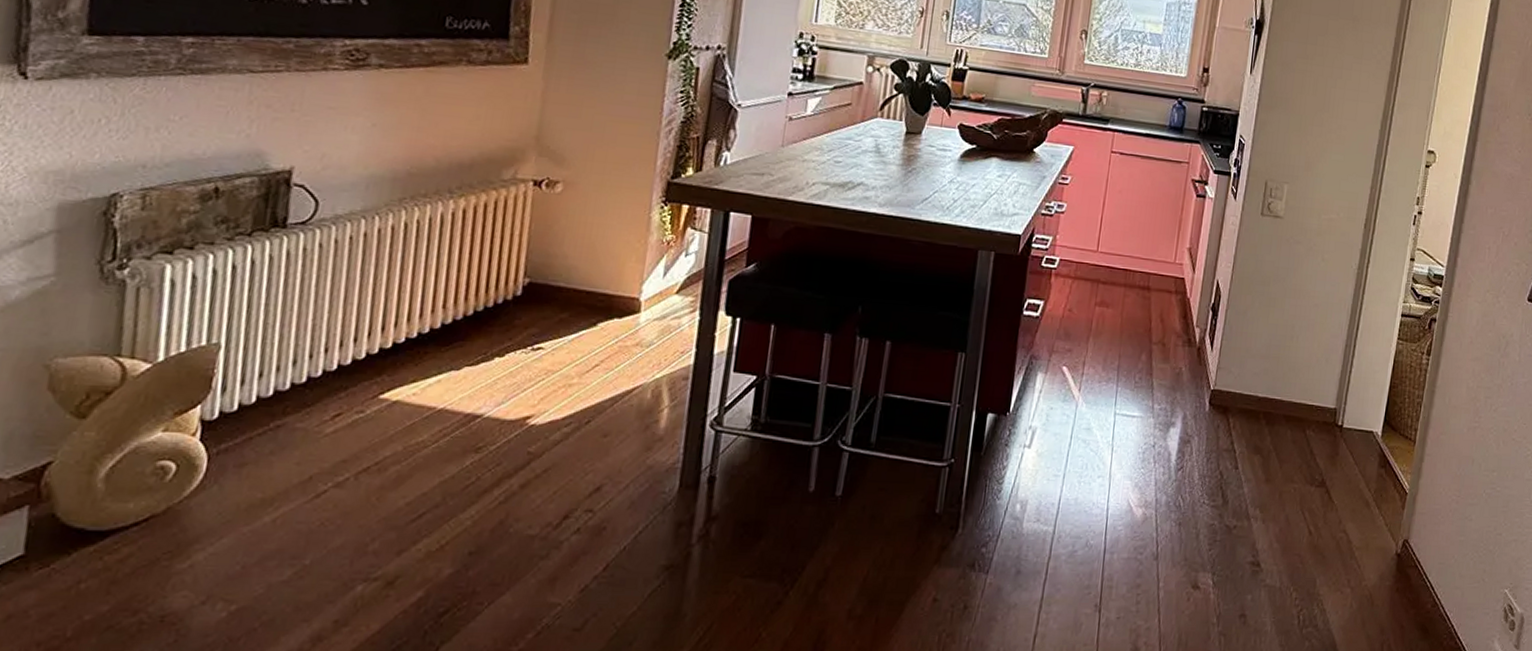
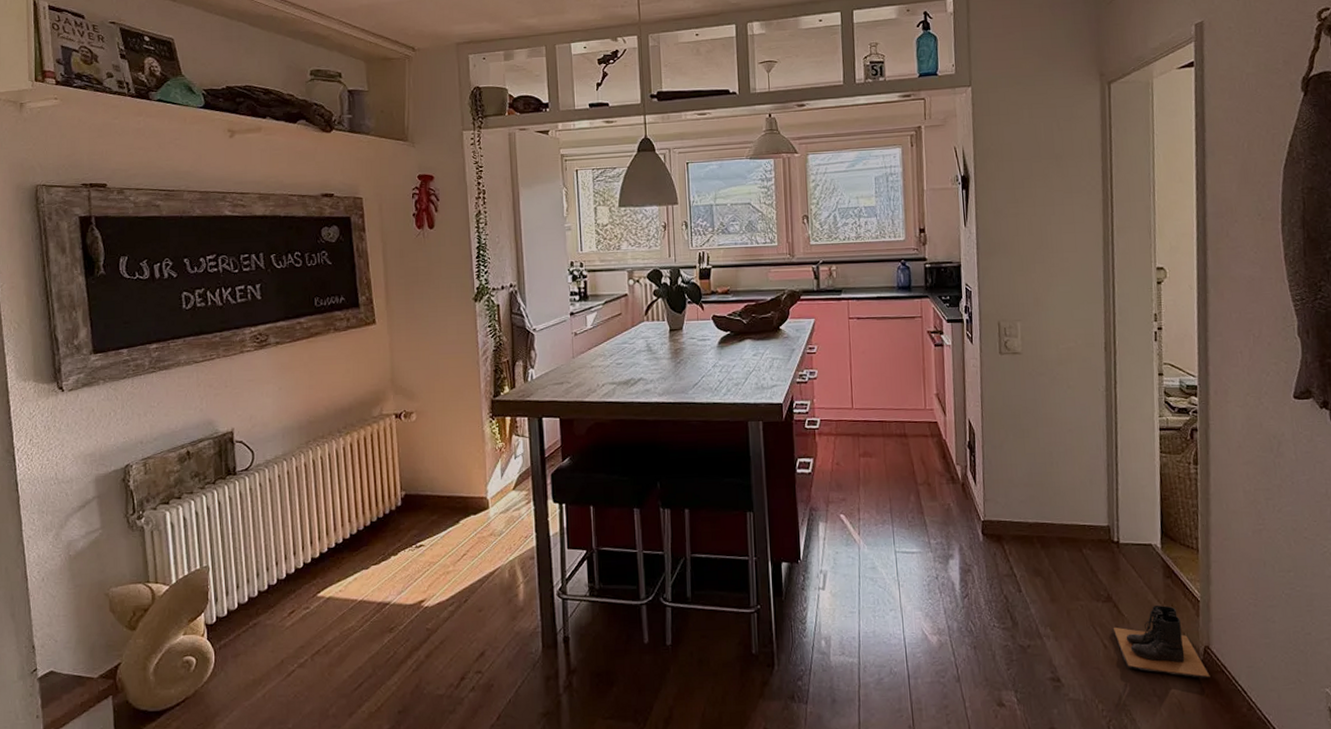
boots: none [1320,495,1404,572] -> present [1112,605,1210,678]

